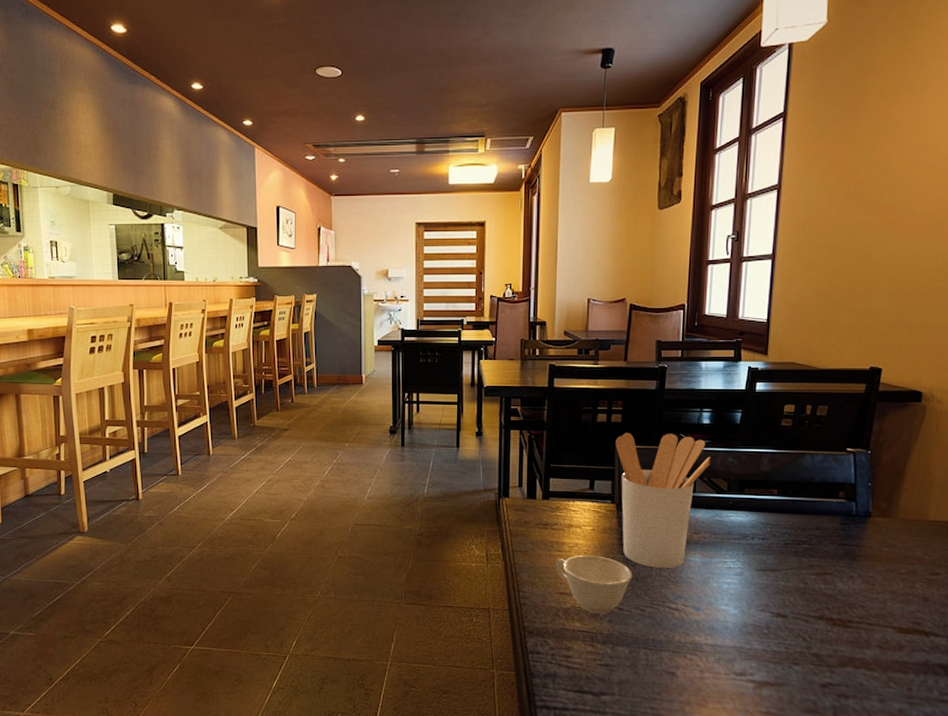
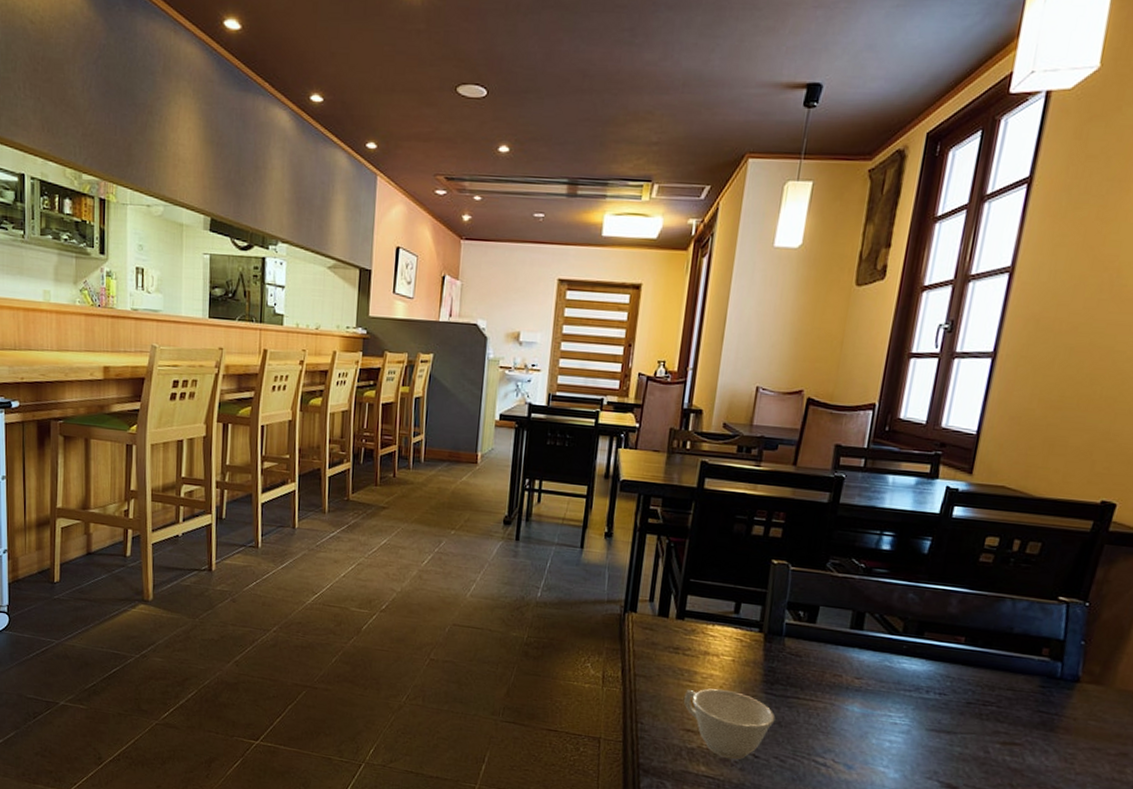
utensil holder: present [615,433,711,568] -> none [766,551,888,716]

